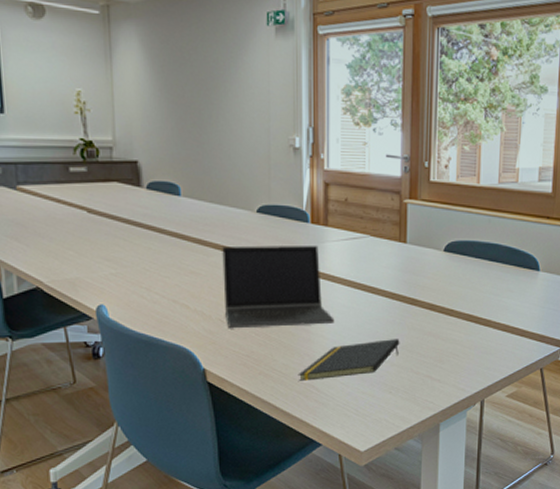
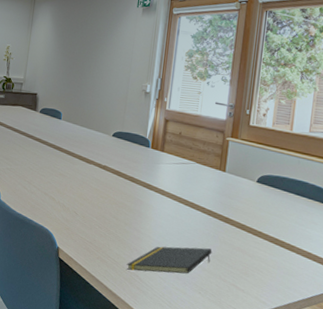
laptop computer: present [222,245,335,329] -> none [79,158,161,228]

